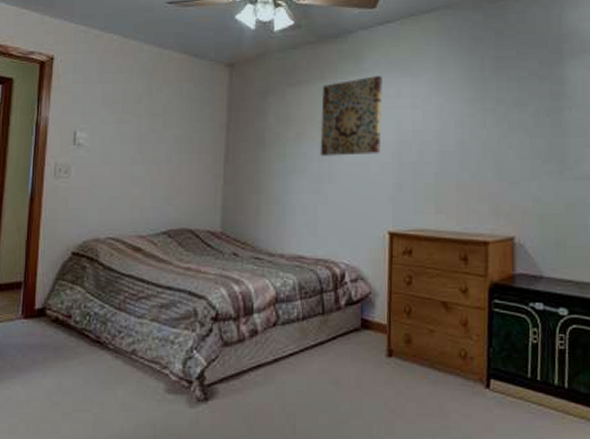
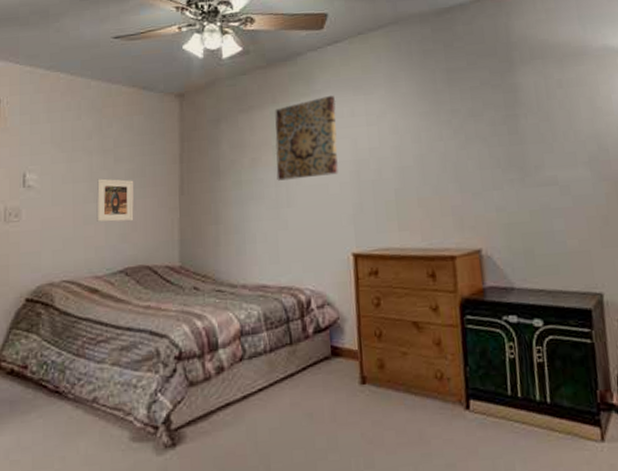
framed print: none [143,142,181,186] -> present [96,178,134,222]

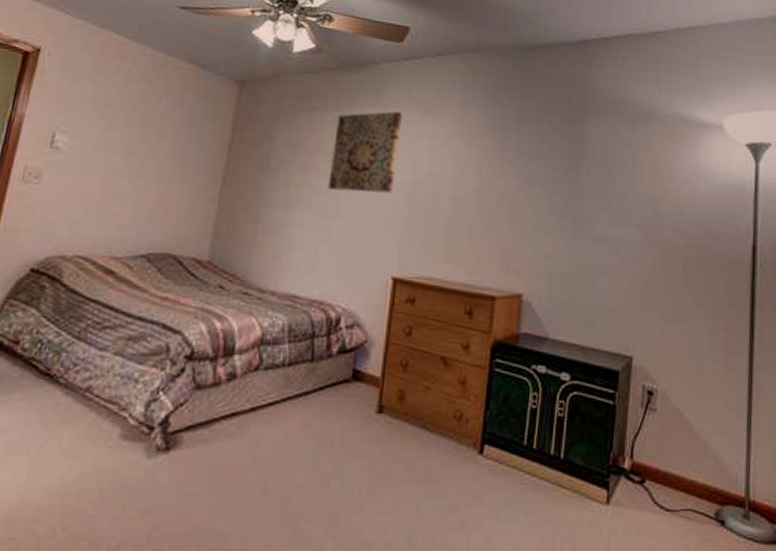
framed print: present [96,178,134,222] -> none [126,153,175,205]

